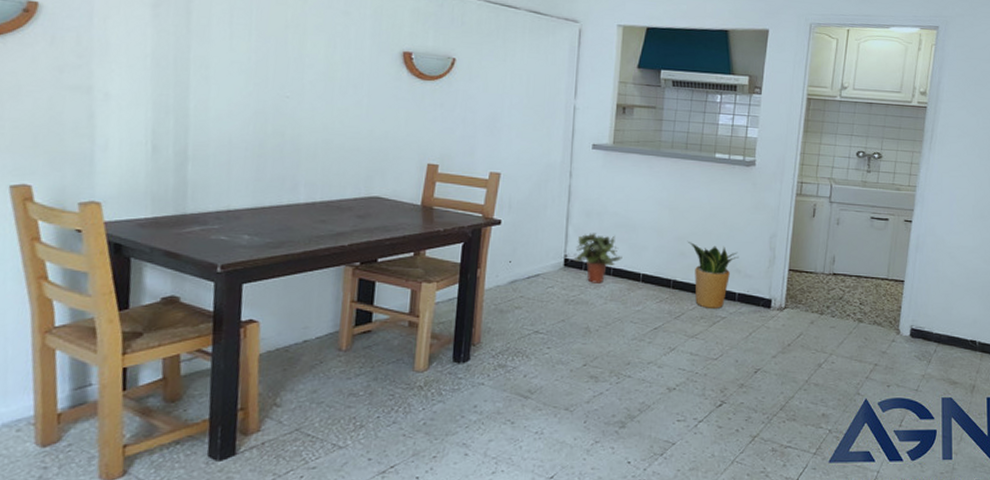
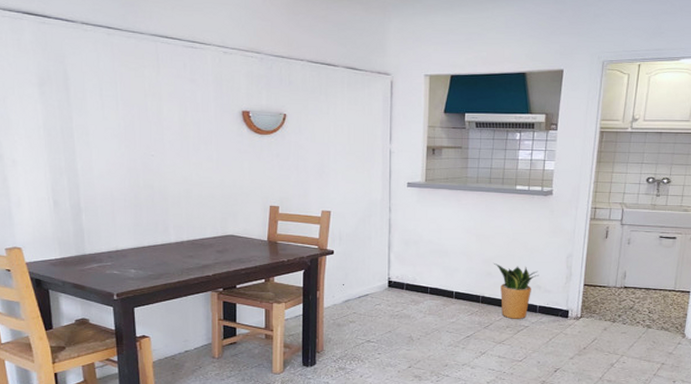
potted plant: present [573,233,623,283] -> none [396,259,437,301]

